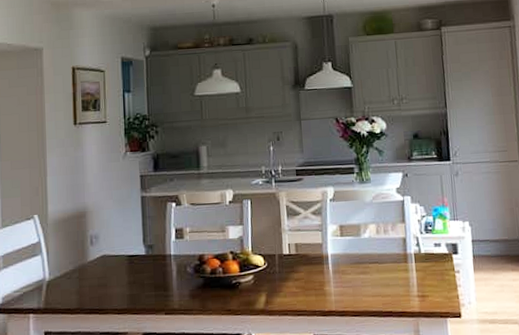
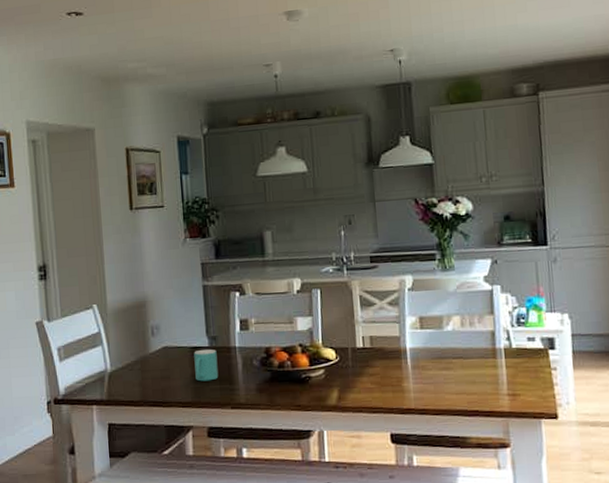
mug: none [131,257,154,289] -> present [194,348,219,382]

